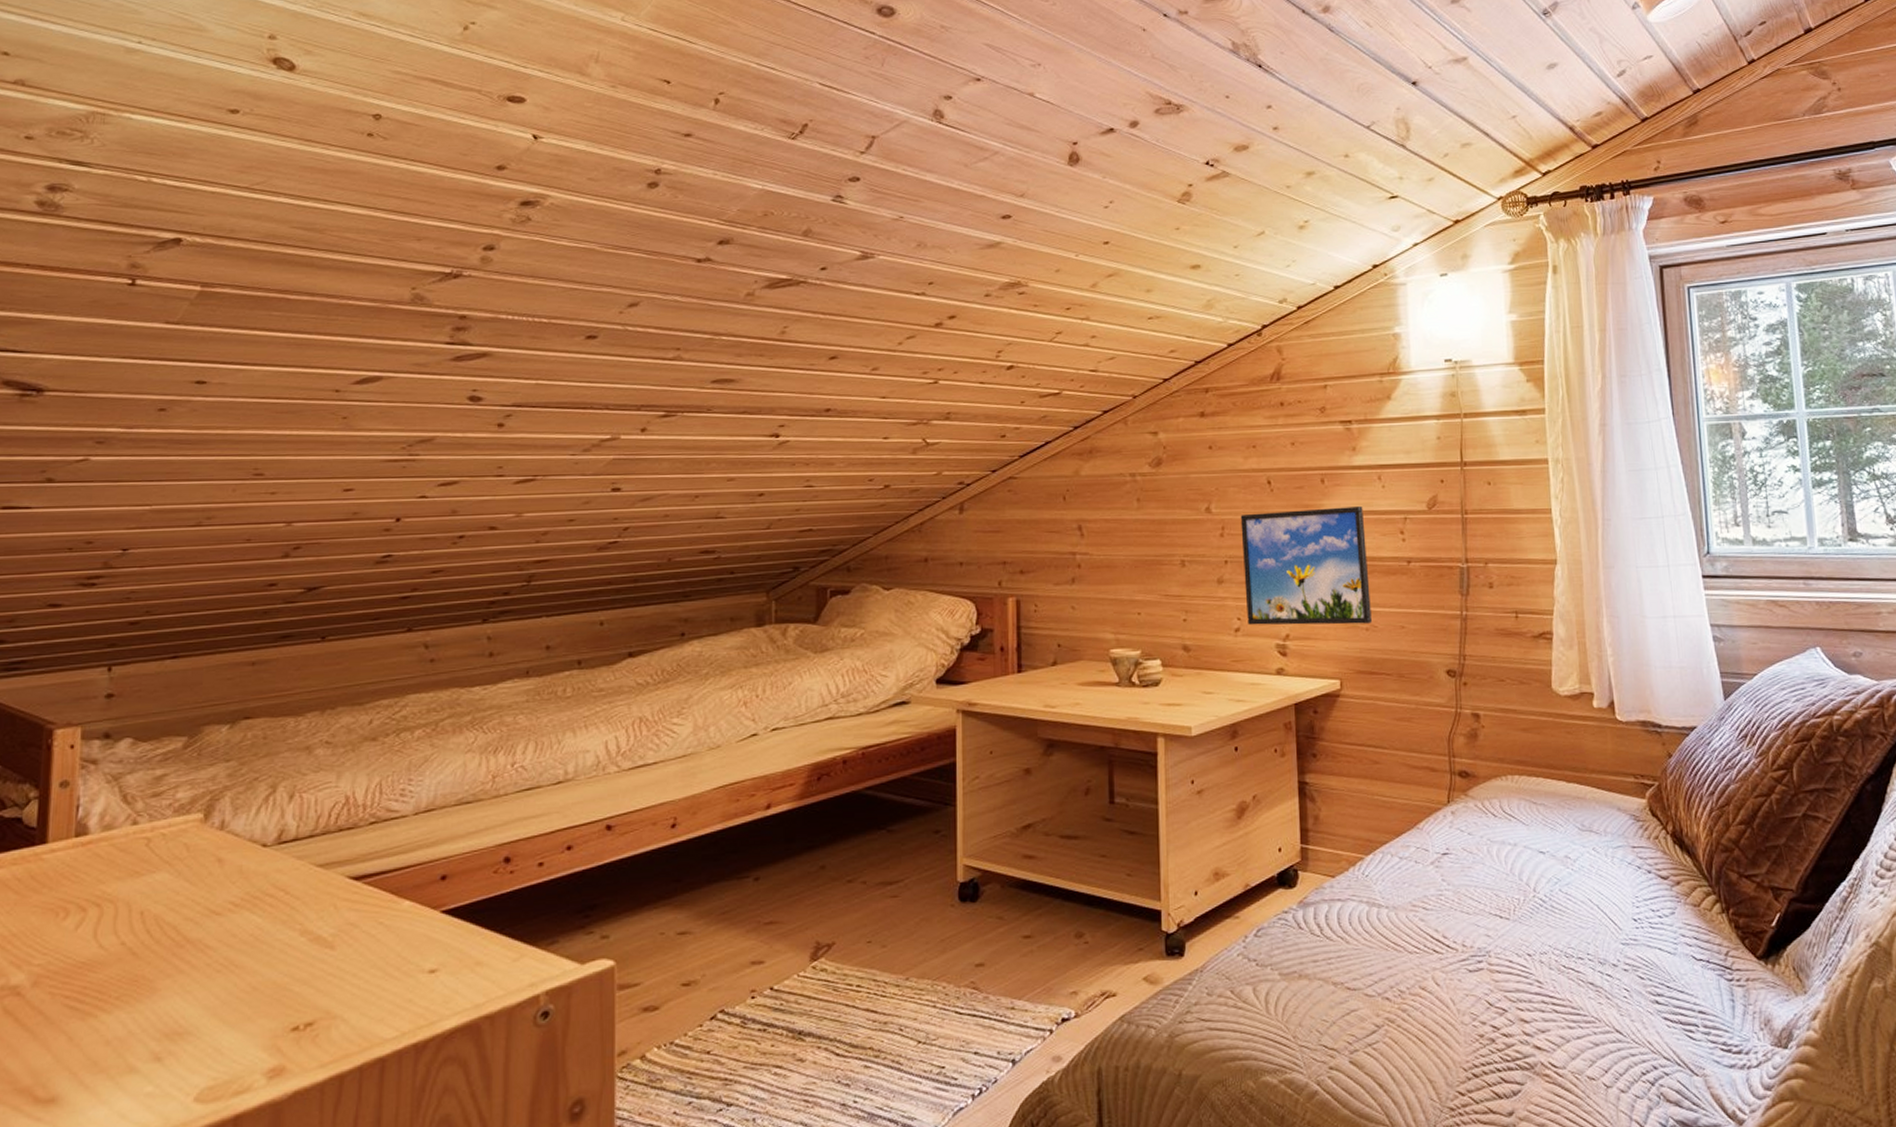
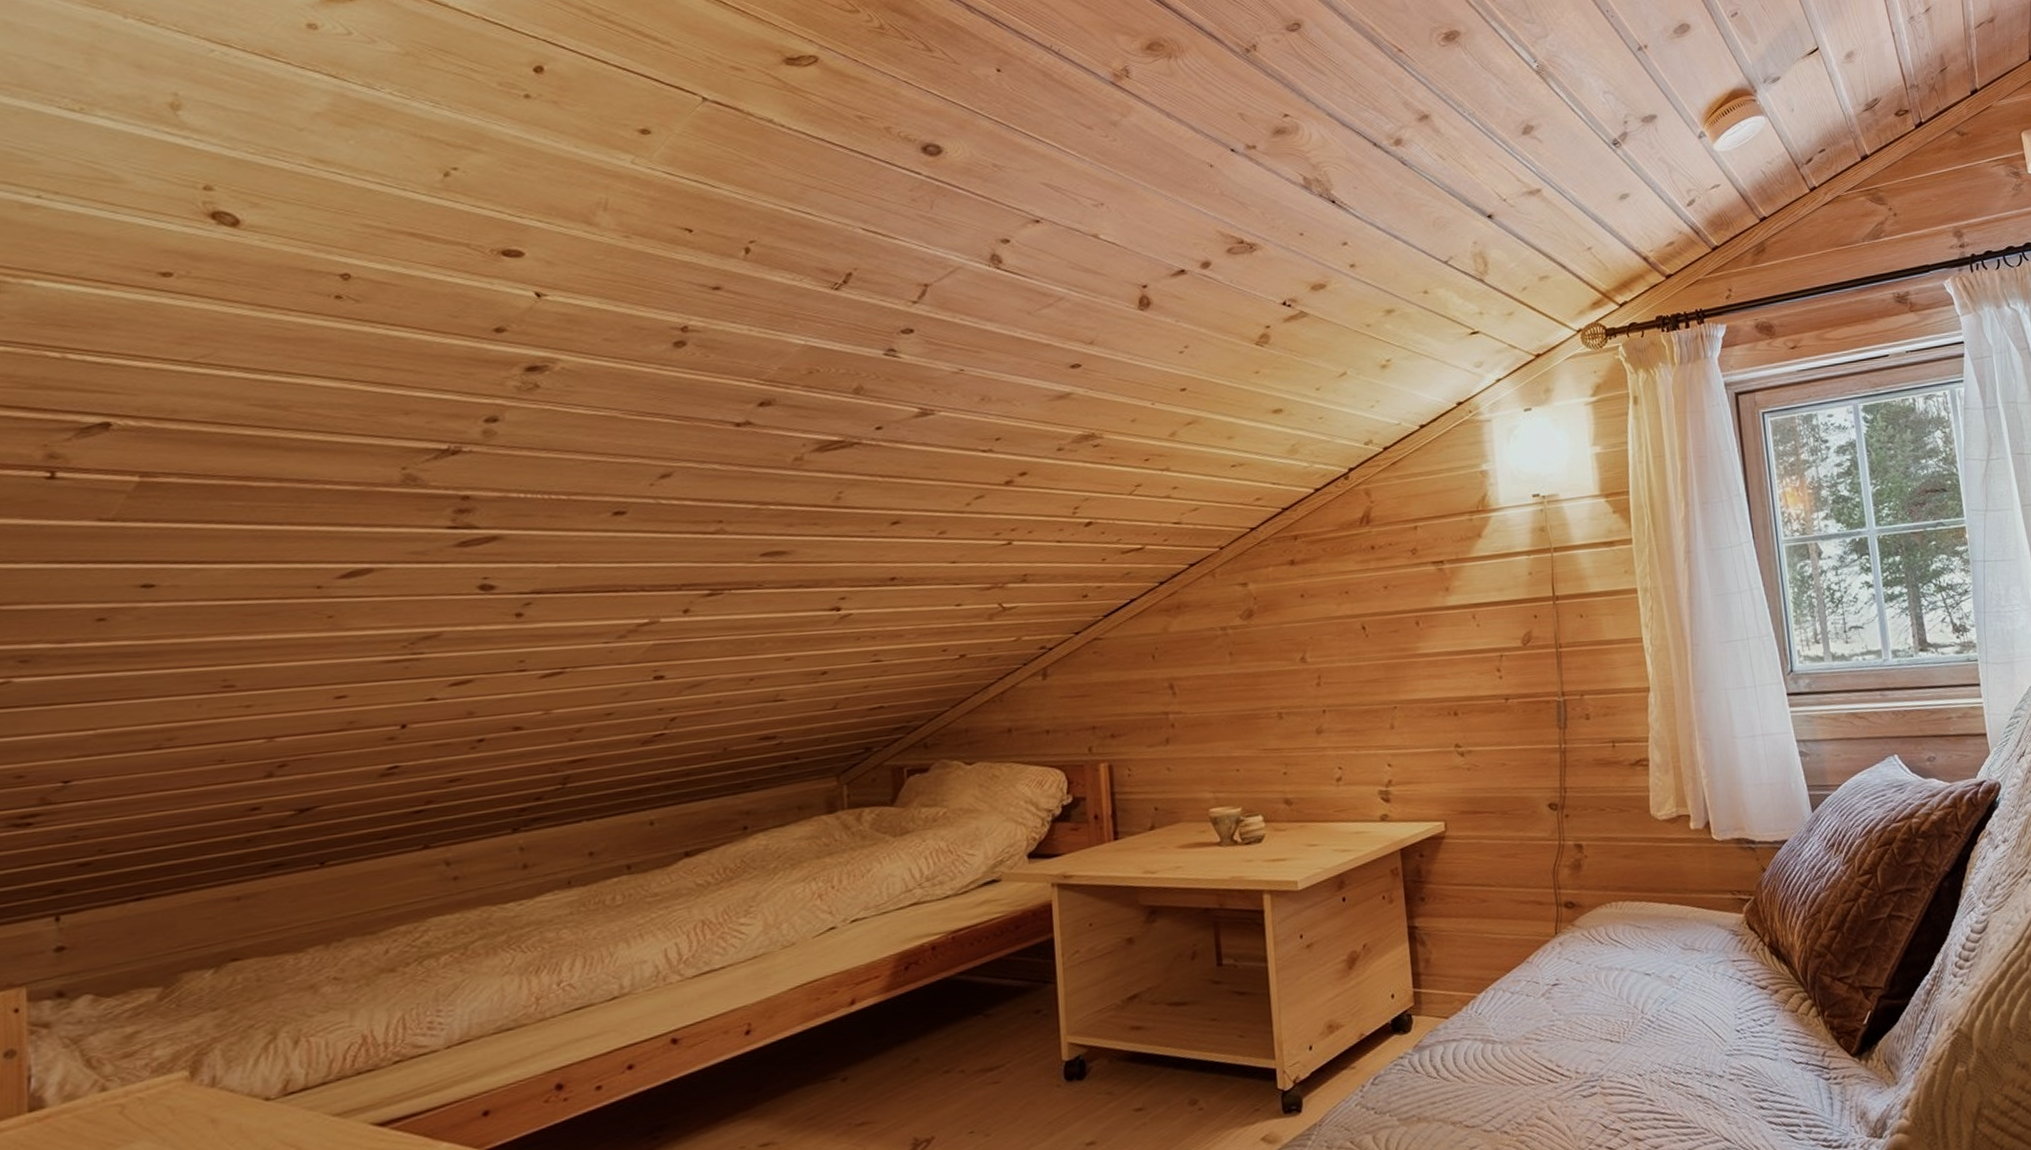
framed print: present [1240,507,1372,625] -> none [1336,647,1473,774]

